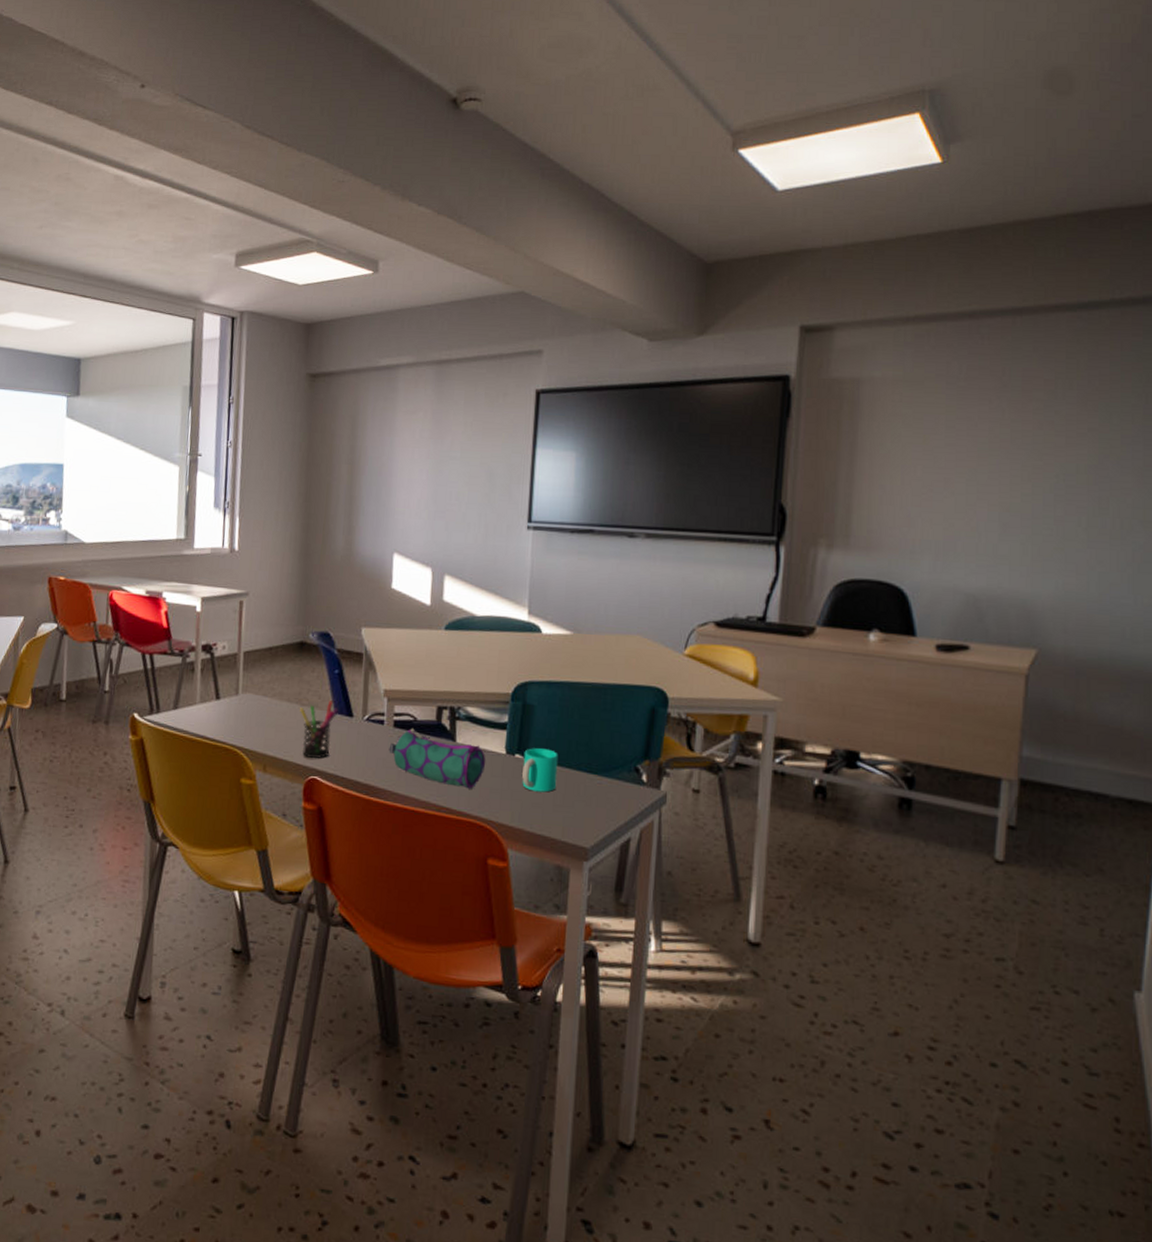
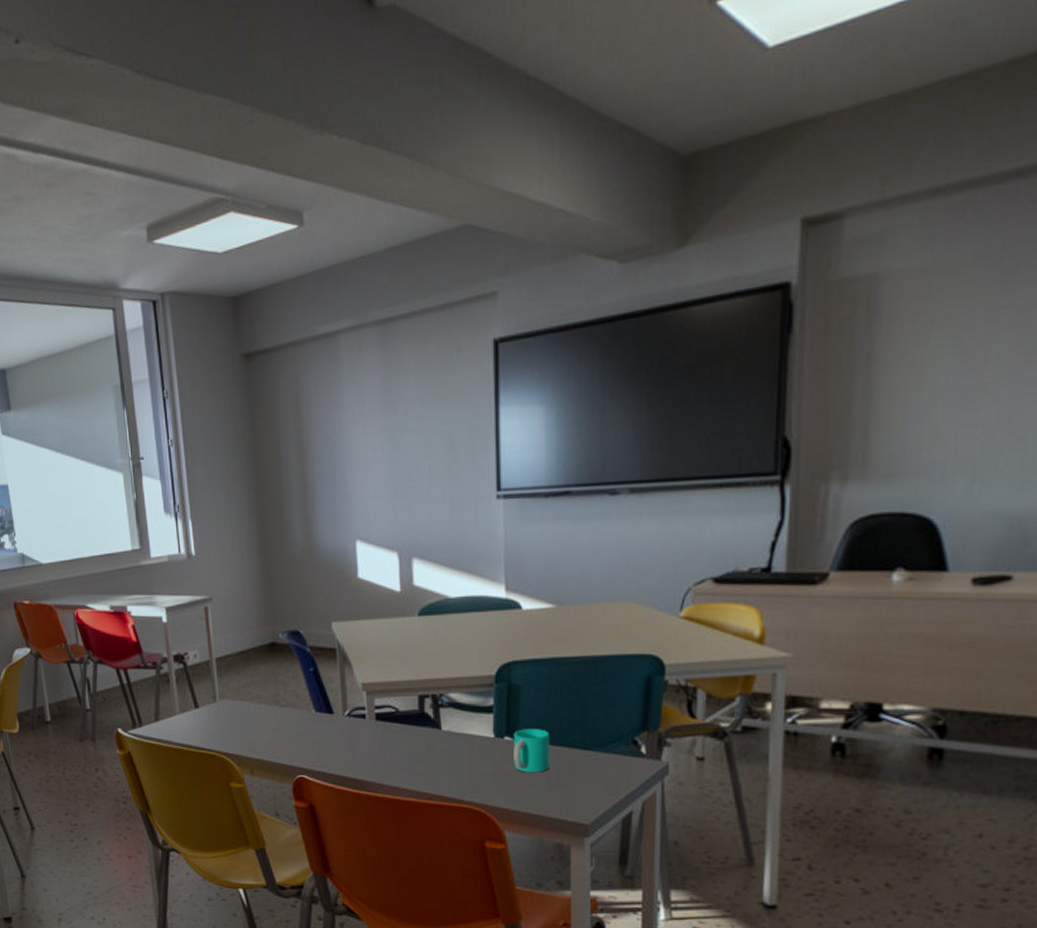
pen holder: present [300,700,339,759] -> none [279,699,318,758]
pencil case: present [388,728,486,789] -> none [373,719,475,775]

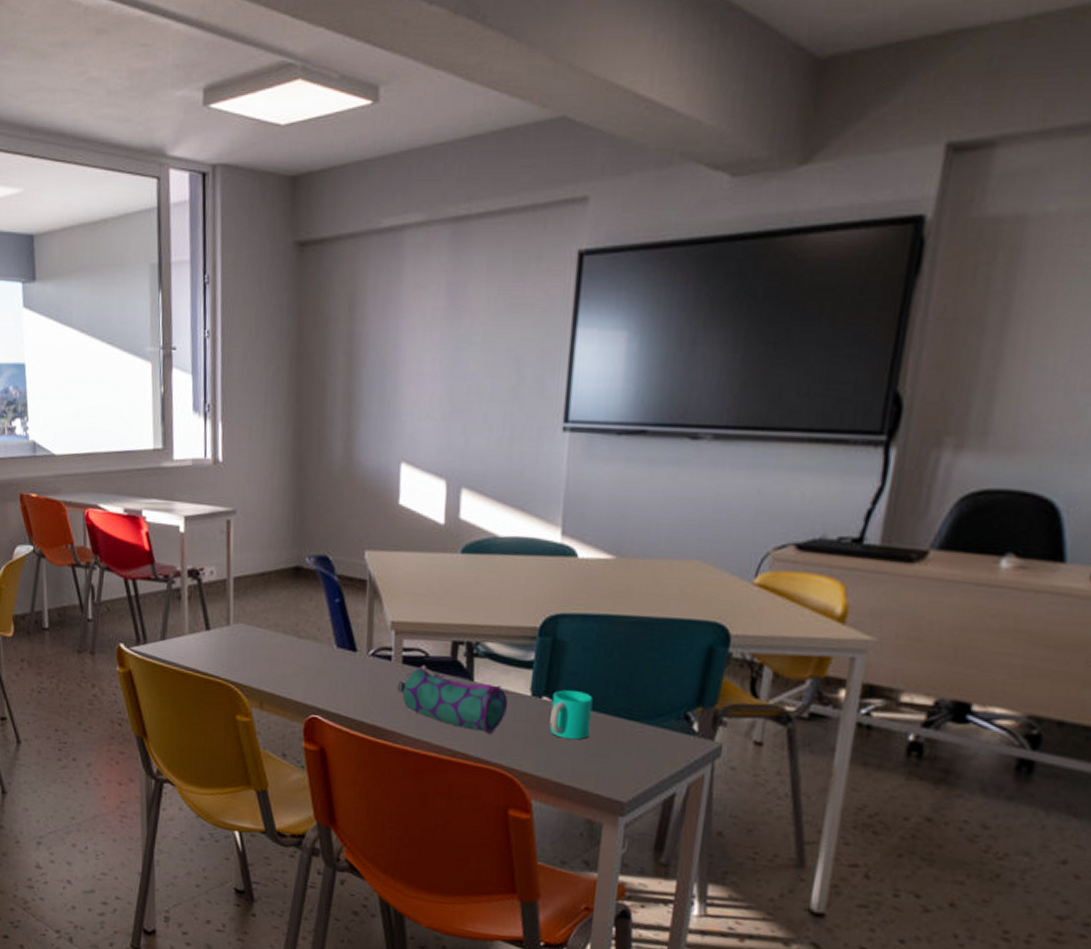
pencil case: none [373,719,475,775] -> present [397,665,508,734]

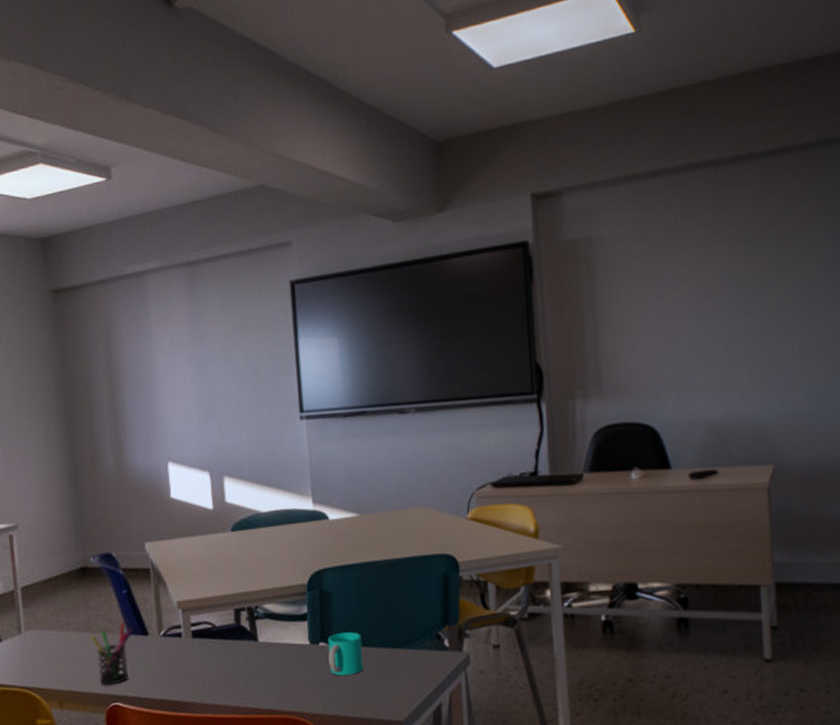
pen holder: none [297,633,340,697] -> present [91,622,132,685]
pencil case: present [397,665,508,734] -> none [190,635,291,686]

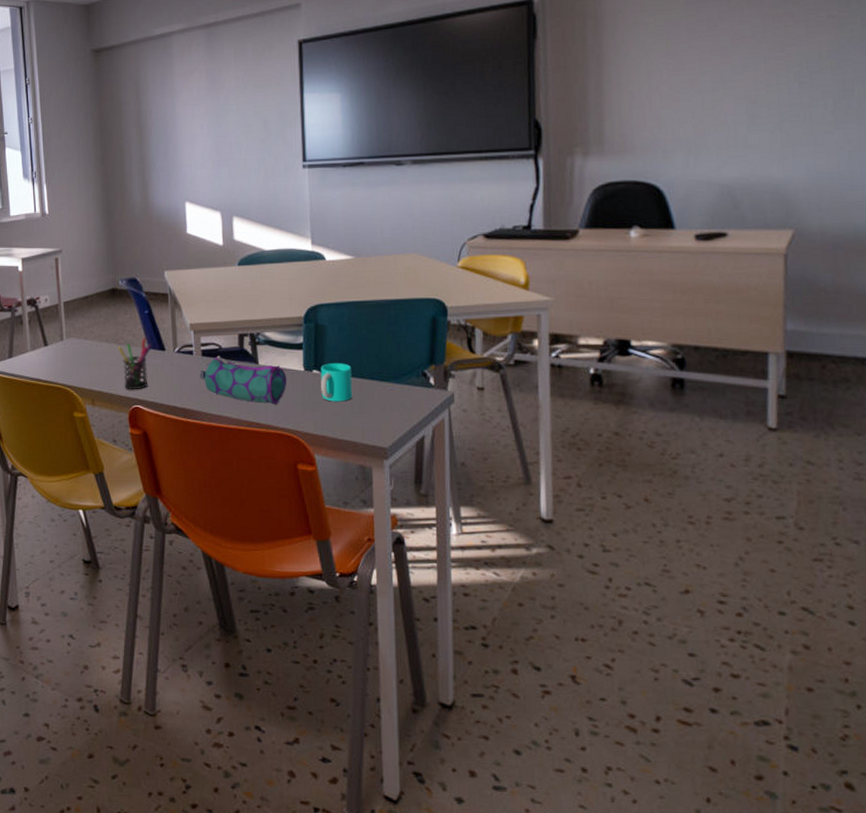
pencil case: none [190,635,291,686] -> present [199,355,287,405]

